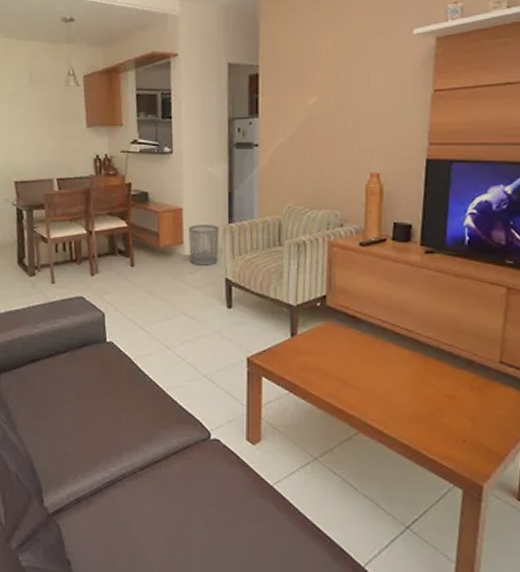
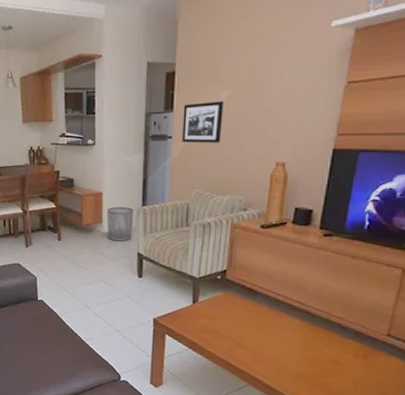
picture frame: none [269,107,312,152] -> present [182,101,224,143]

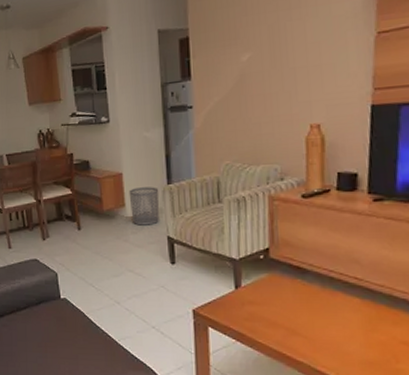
picture frame: present [182,101,224,143] -> none [202,64,246,112]

